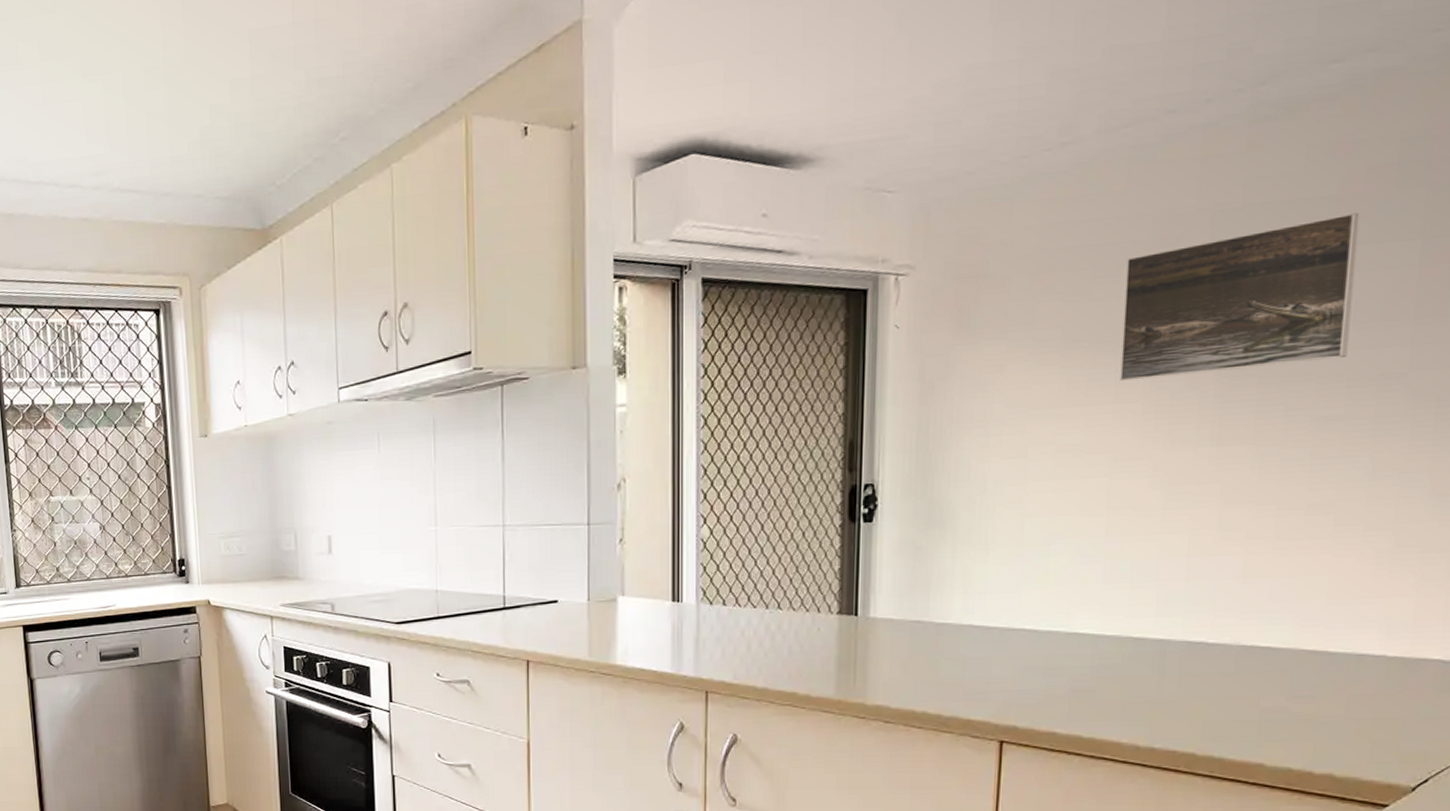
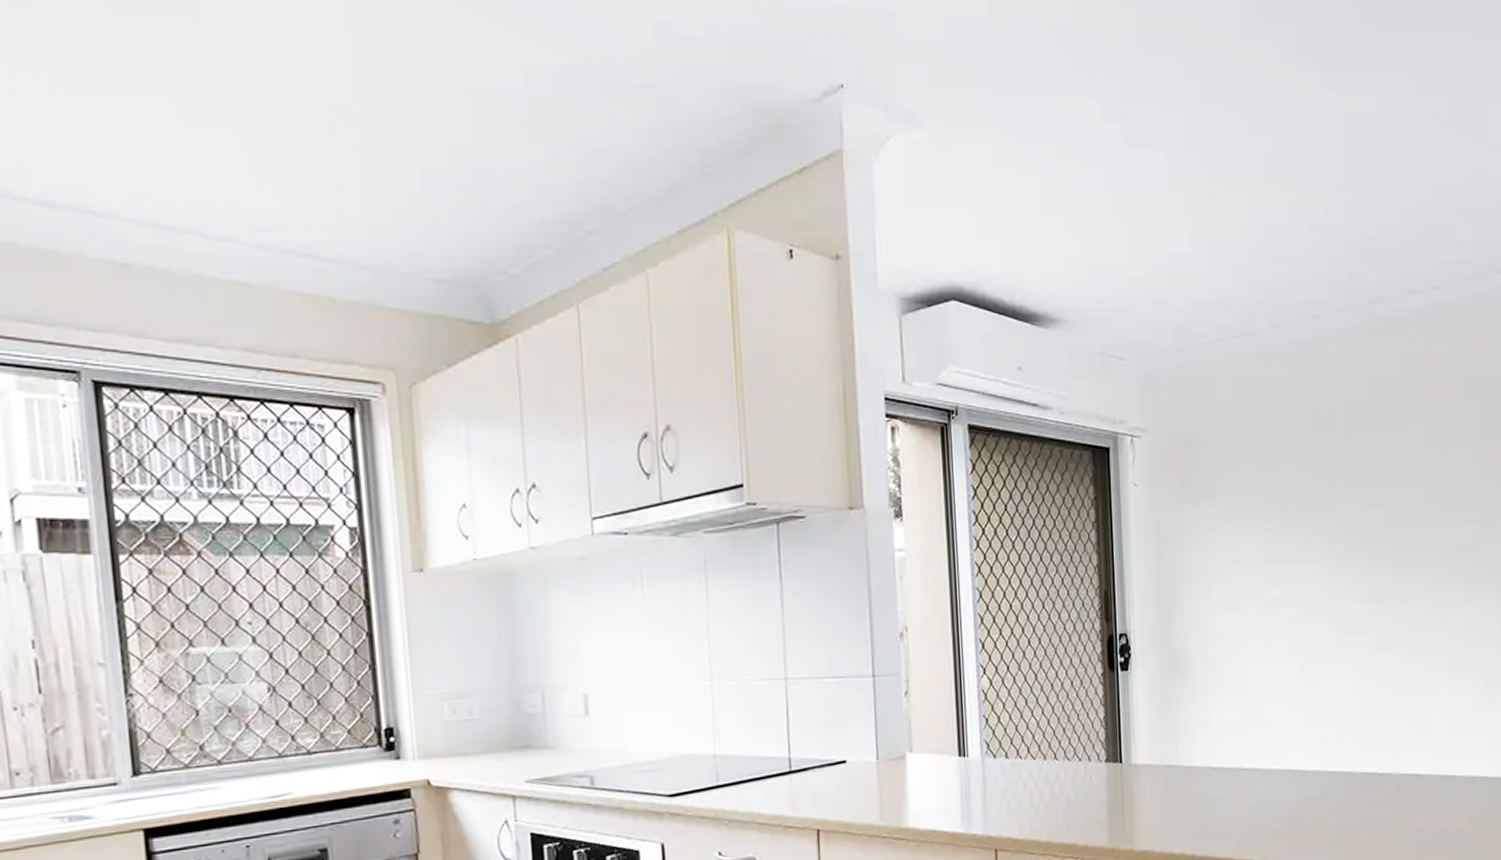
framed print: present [1120,213,1360,381] -> none [1297,415,1443,543]

